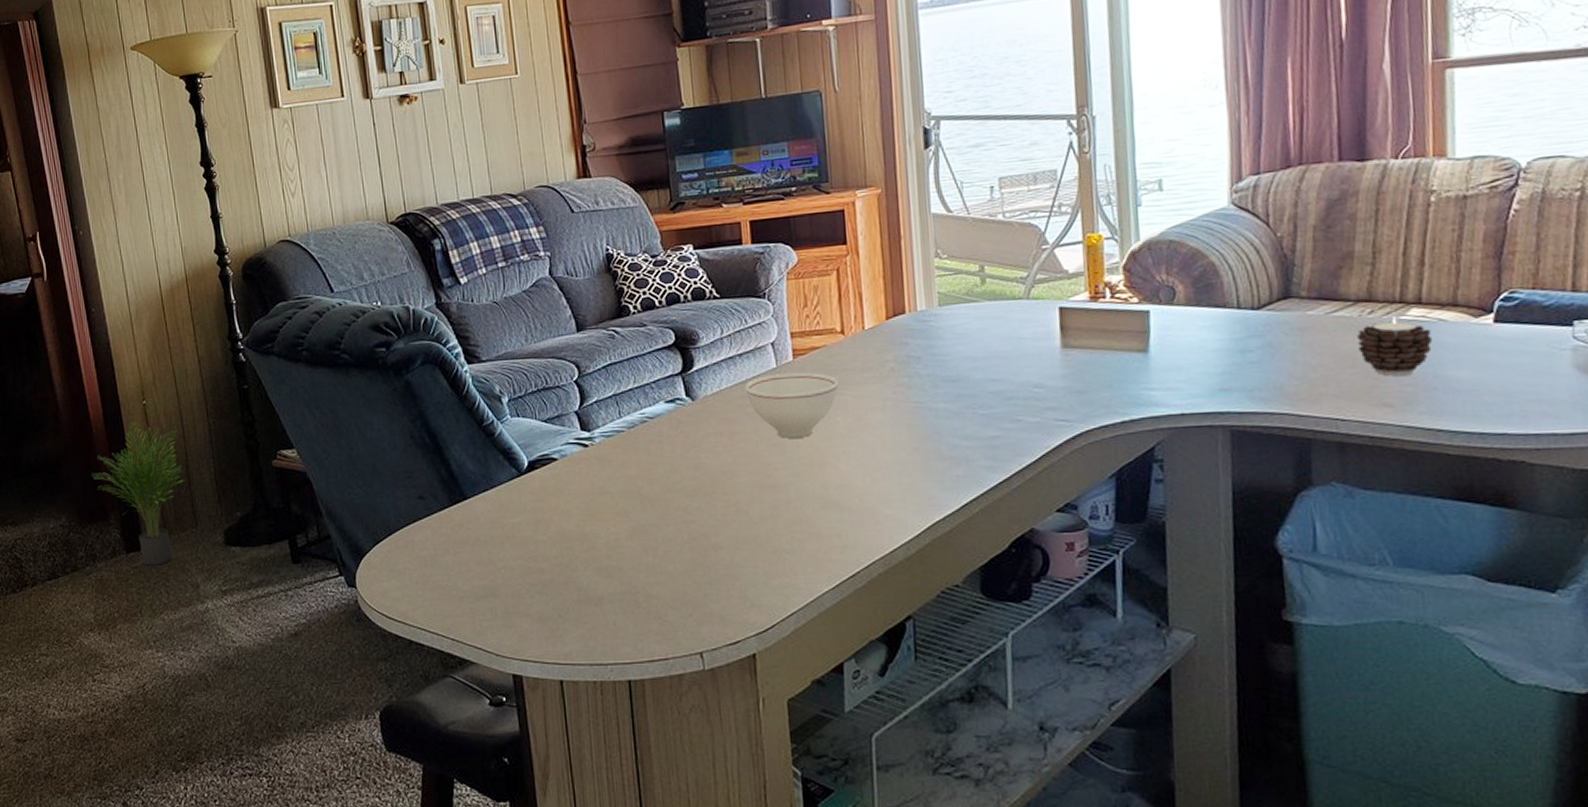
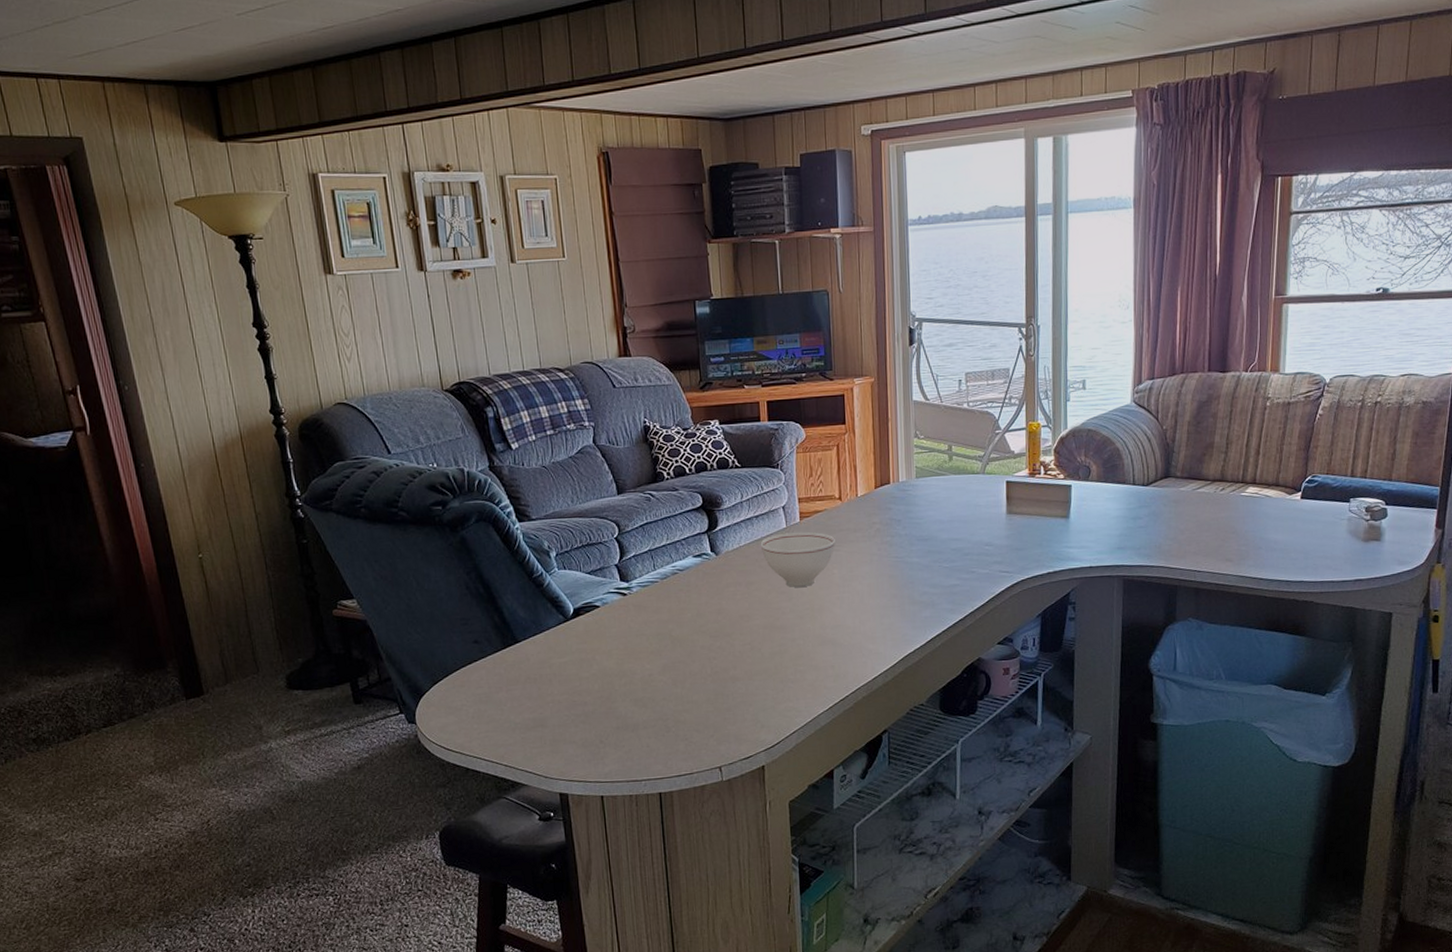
potted plant: present [92,423,183,566] -> none [147,575,243,711]
candle: present [1357,316,1433,376] -> none [1212,492,1261,538]

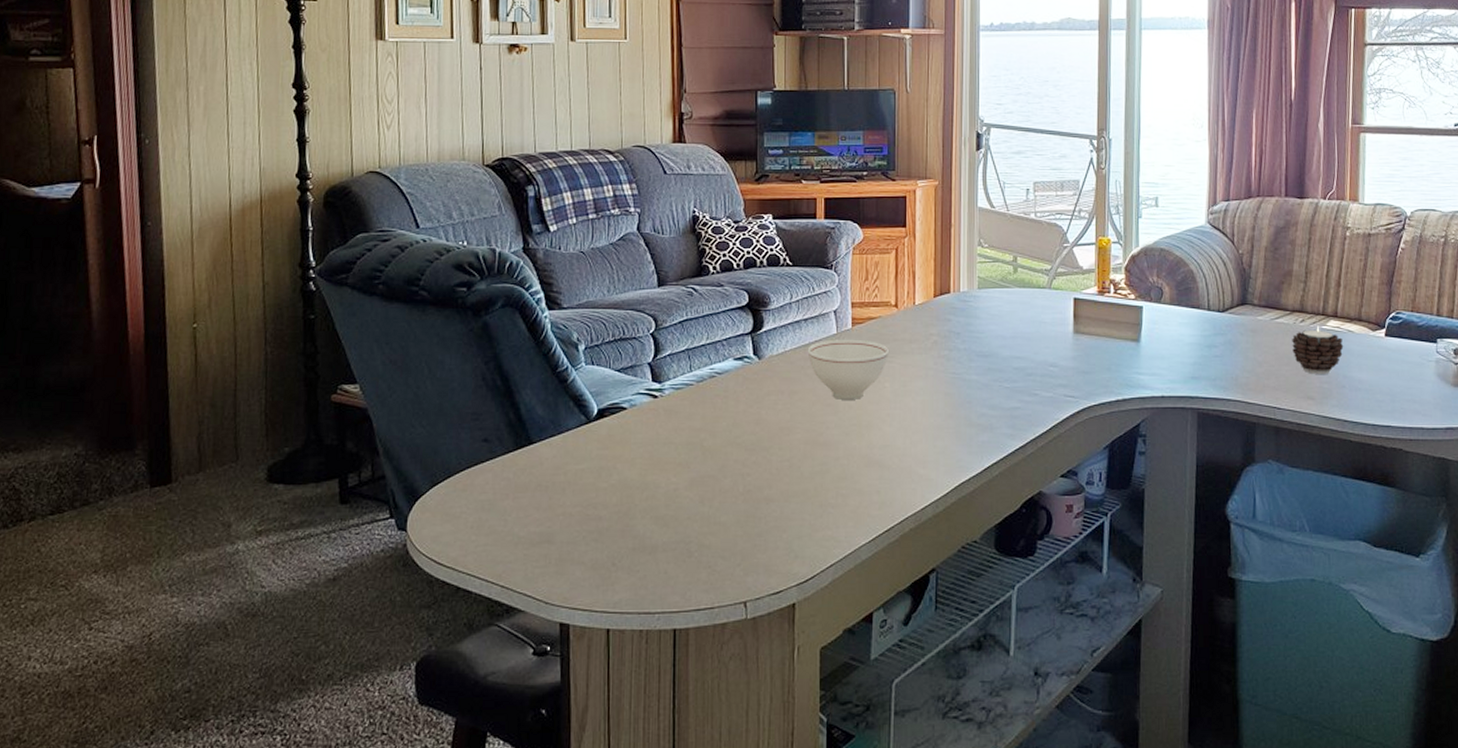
candle: none [1212,492,1261,538] -> present [1292,325,1344,374]

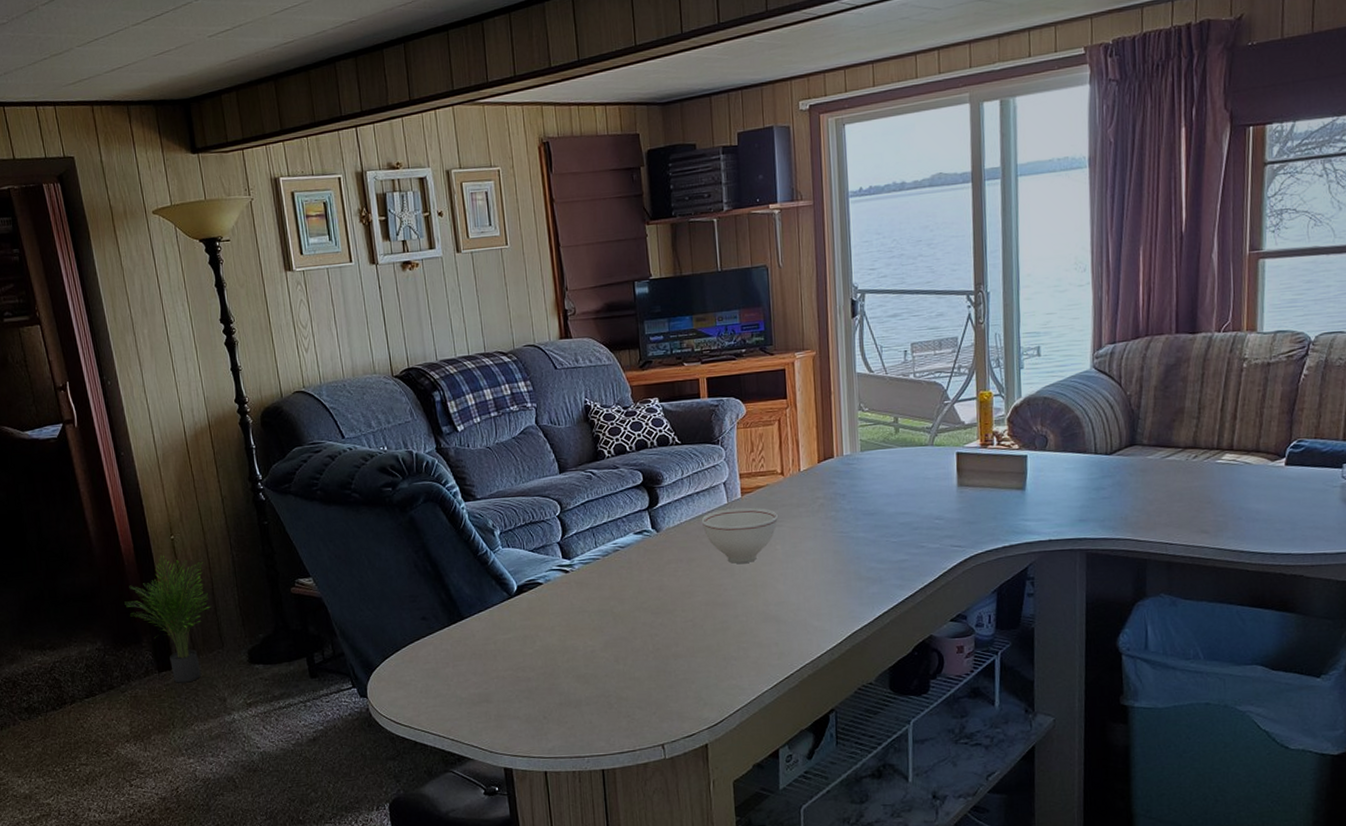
potted plant: none [121,347,229,502] -> present [124,556,209,683]
candle: present [1292,325,1344,374] -> none [1184,460,1240,508]

